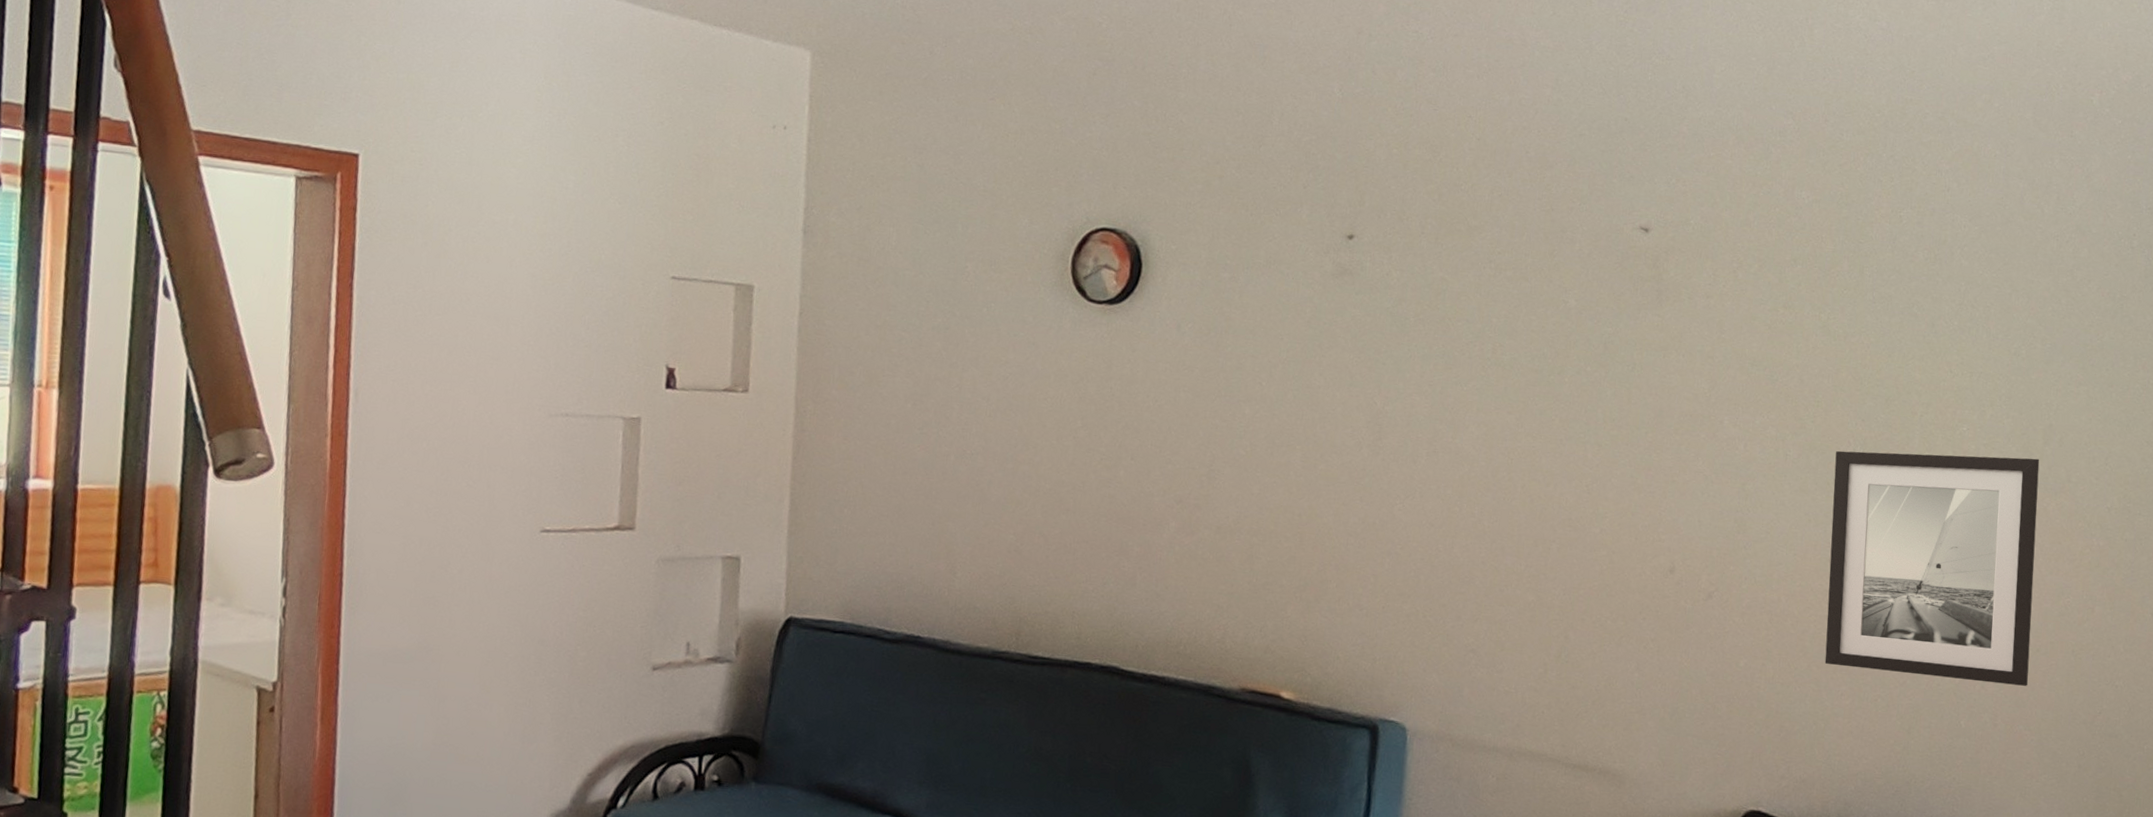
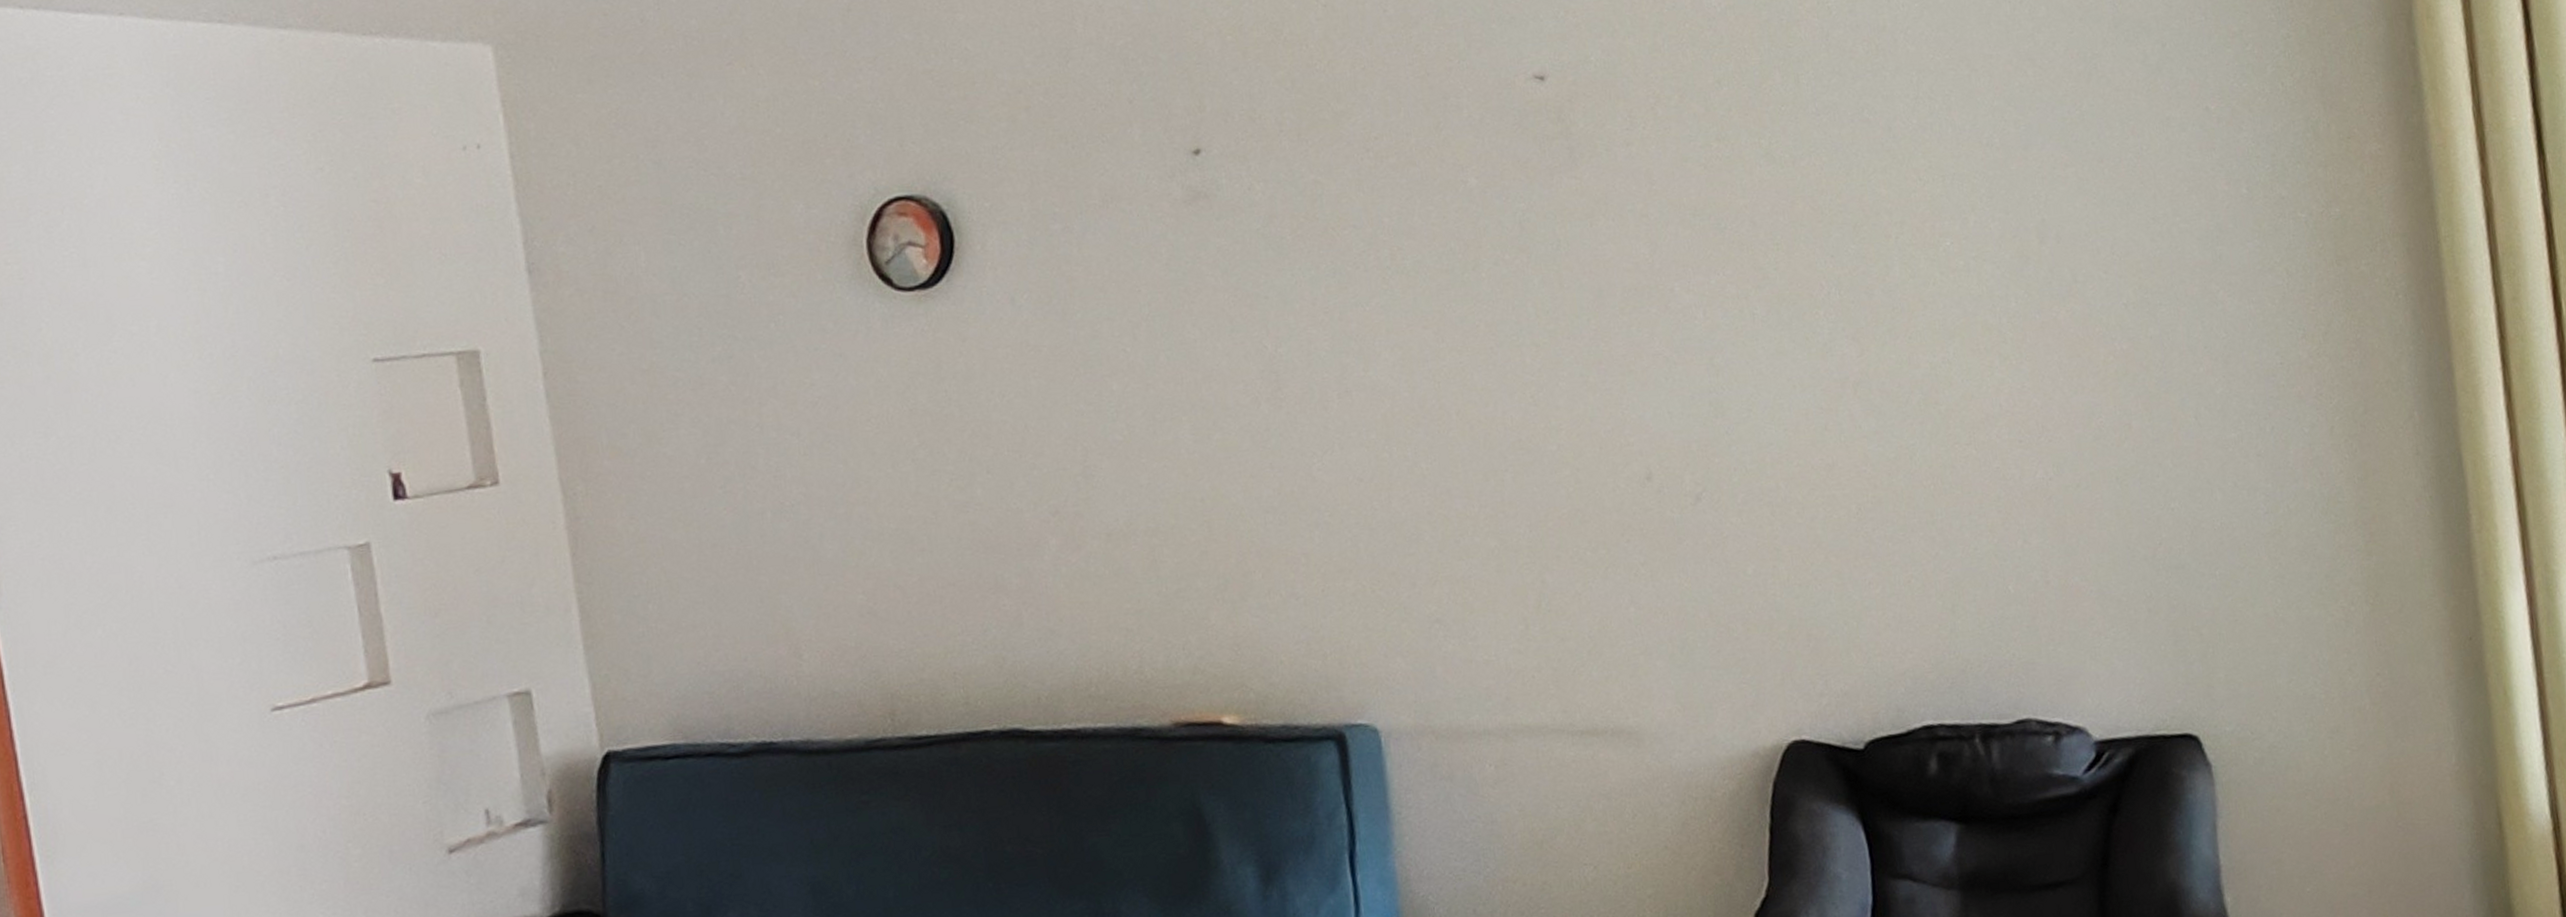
wall art: present [1824,450,2040,686] -> none [1809,262,2075,551]

